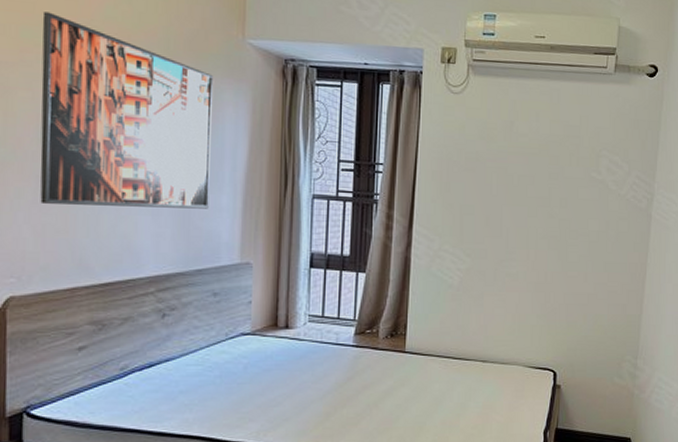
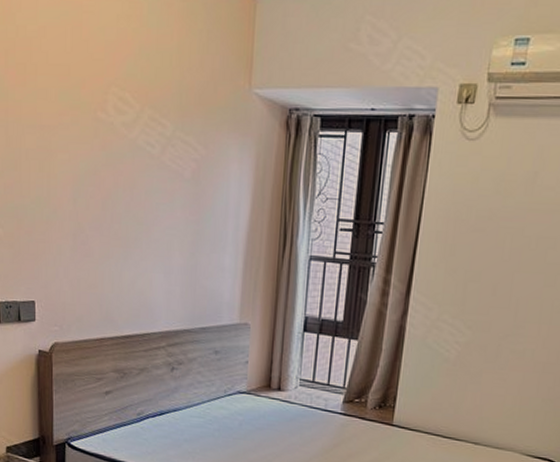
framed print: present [40,12,213,209] -> none [75,74,220,269]

